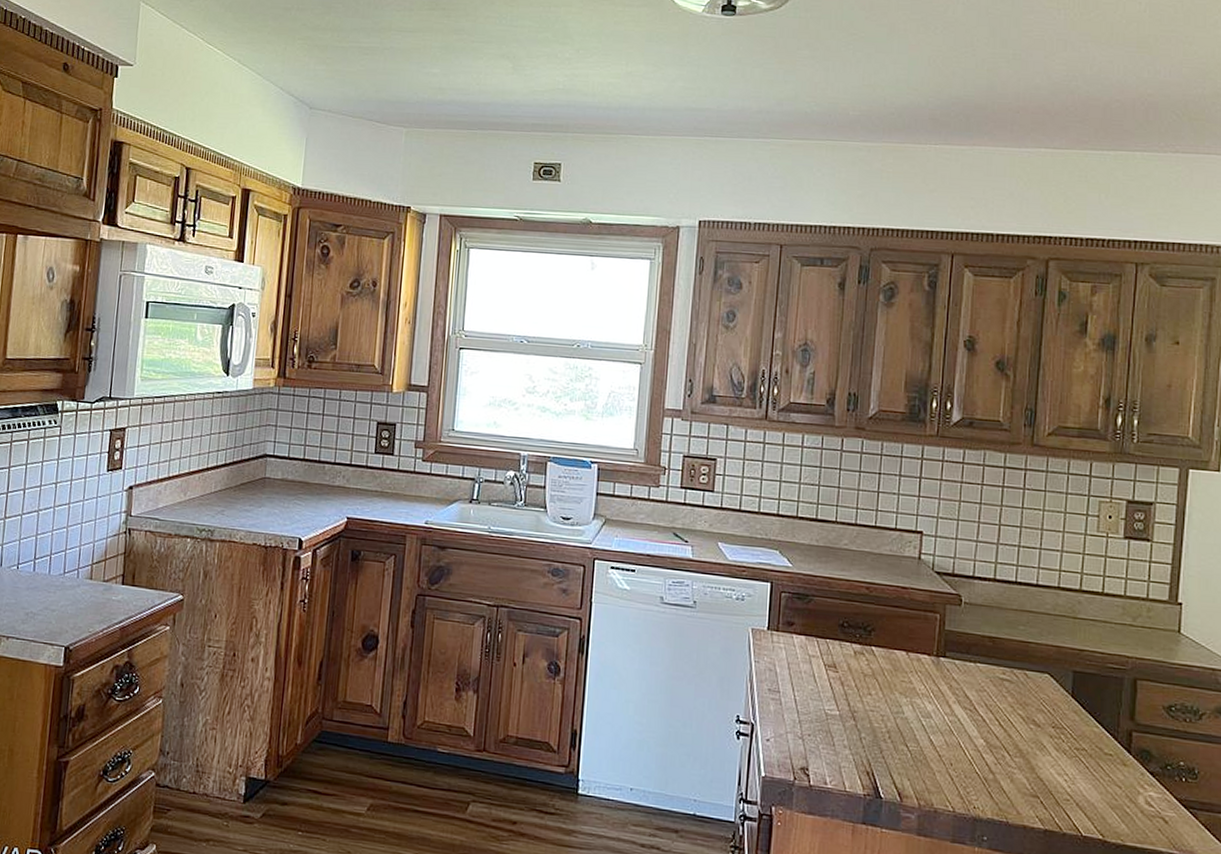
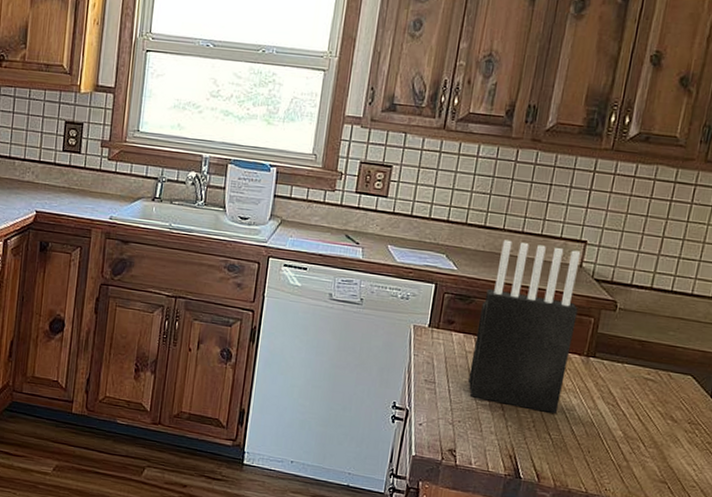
knife block: none [815,532,922,722] -> present [468,239,581,413]

